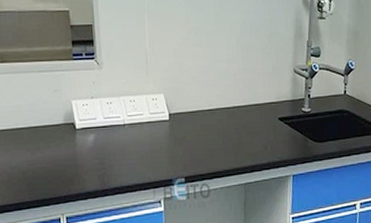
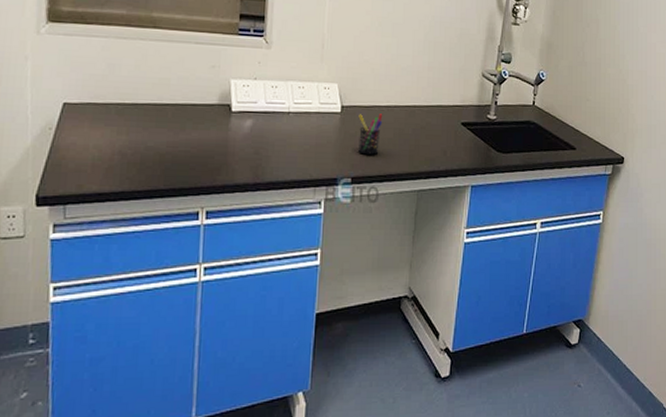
pen holder: none [185,117,207,156] -> present [358,114,383,155]

